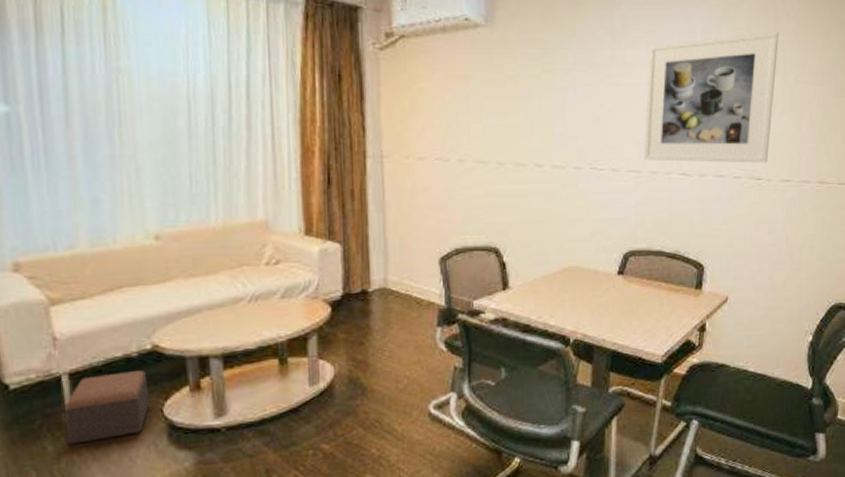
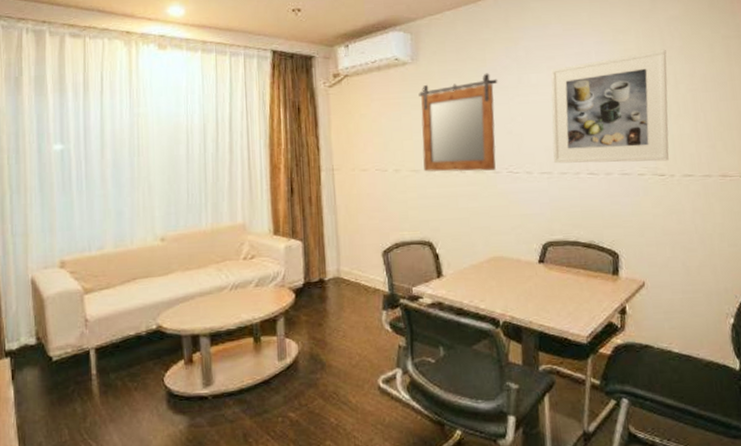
footstool: present [64,371,149,445] -> none [90,347,153,407]
mirror: none [492,45,588,166] -> present [418,73,498,172]

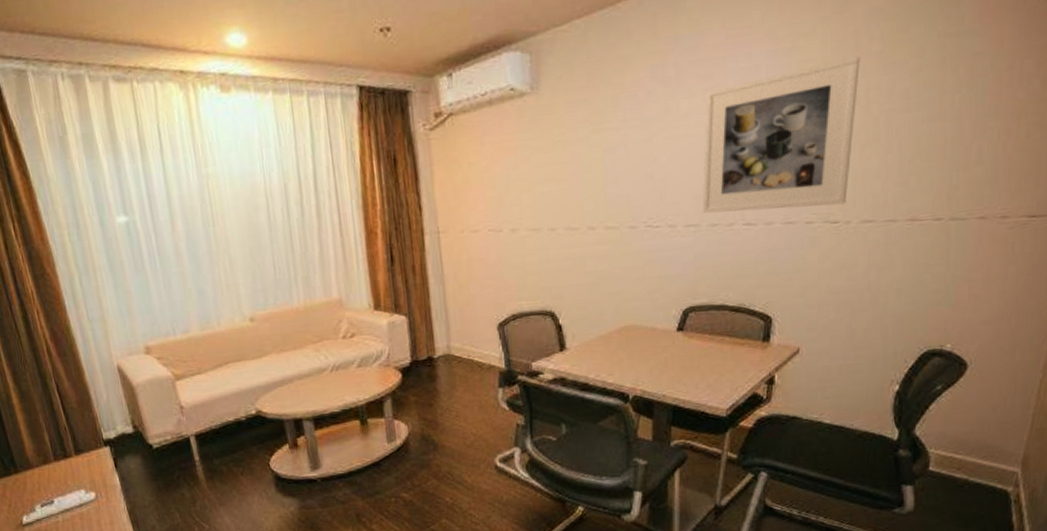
mirror: present [418,73,498,172] -> none [539,101,639,231]

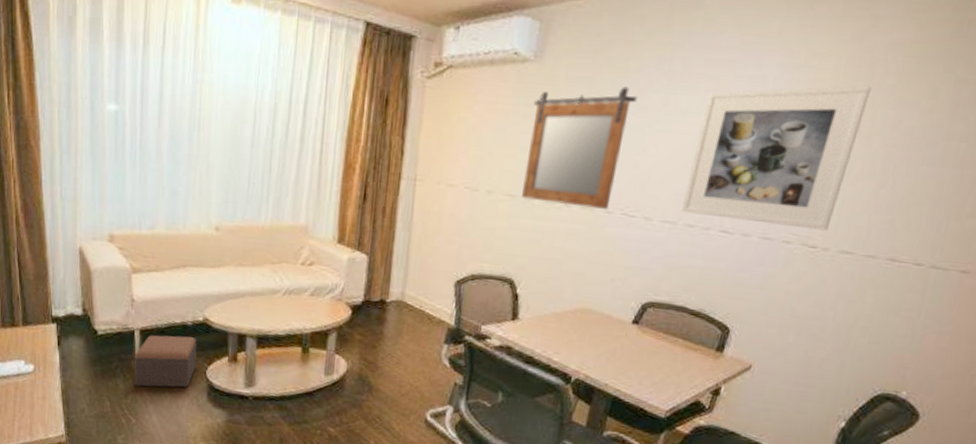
footstool: none [194,432,259,492] -> present [133,335,197,388]
mirror: none [539,101,639,231] -> present [522,86,638,209]

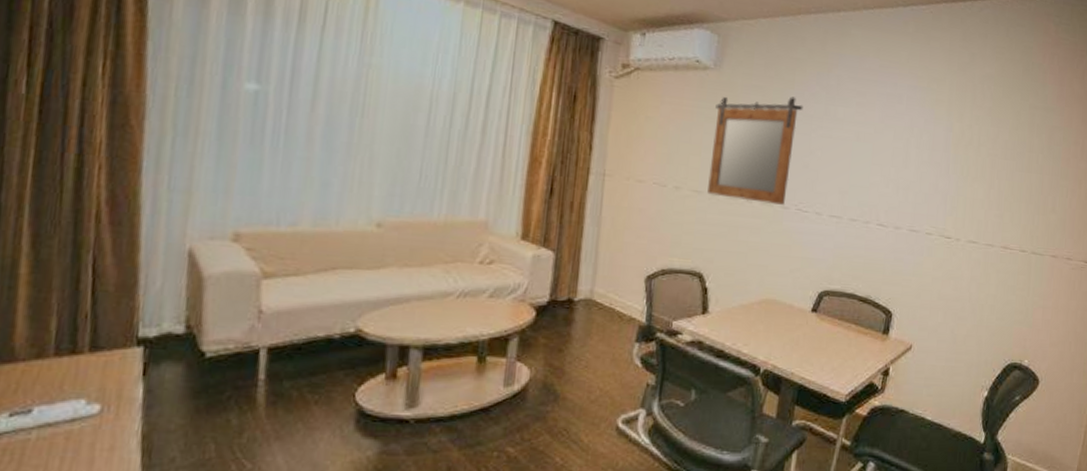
footstool: present [133,335,197,388] -> none [253,352,346,420]
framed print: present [680,85,871,231] -> none [845,105,976,224]

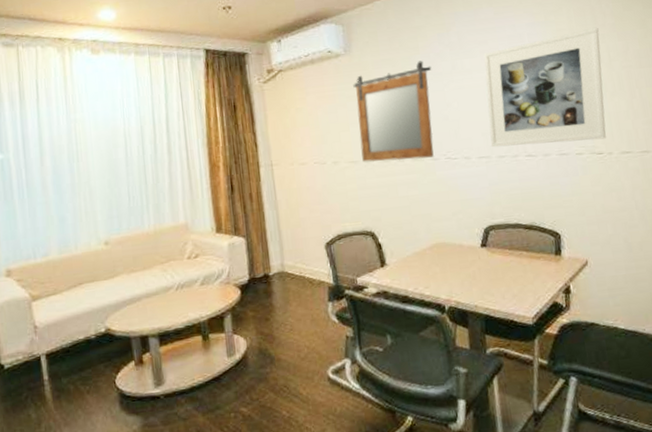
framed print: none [845,105,976,224] -> present [484,27,606,148]

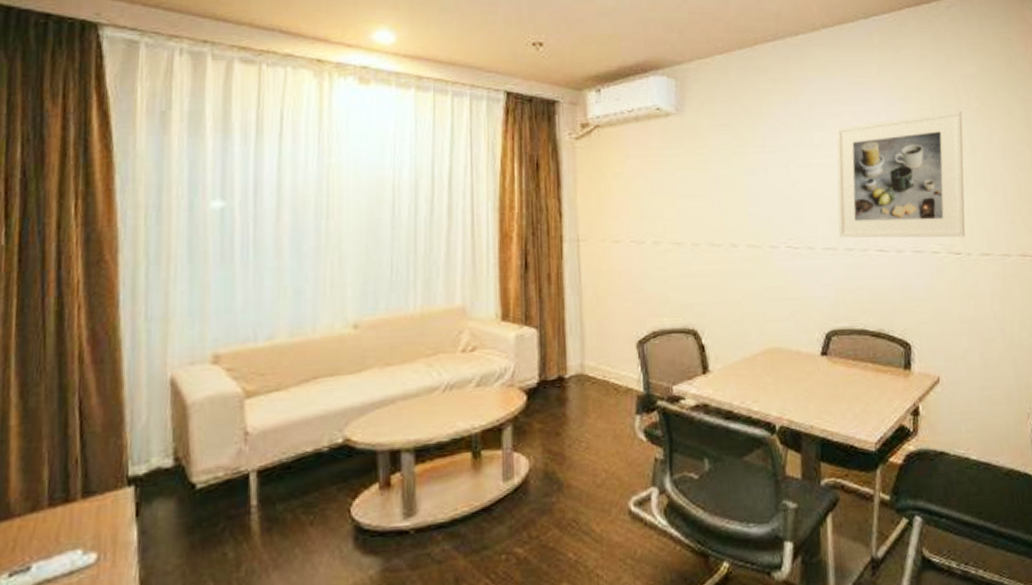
mirror: present [353,60,434,163] -> none [683,129,776,246]

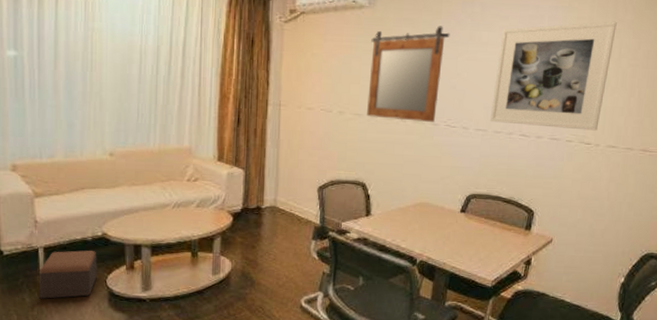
footstool: none [248,467,337,550] -> present [38,250,97,299]
mirror: none [683,129,776,246] -> present [367,26,450,122]

